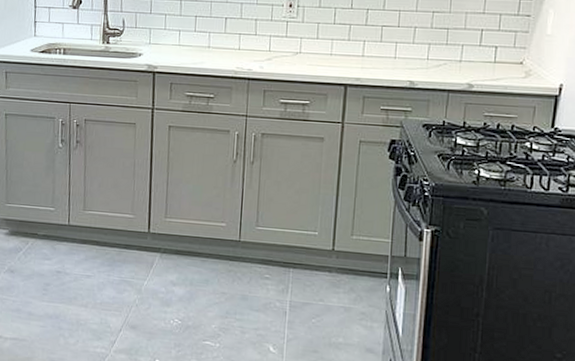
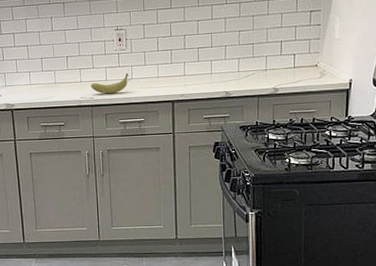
fruit: none [250,45,297,68] -> present [91,73,129,94]

